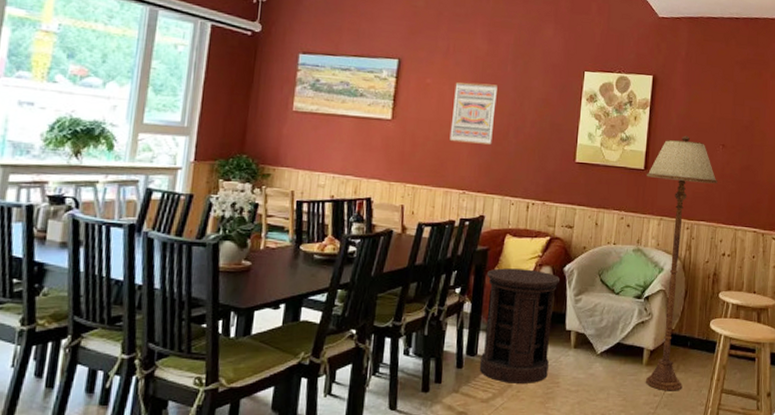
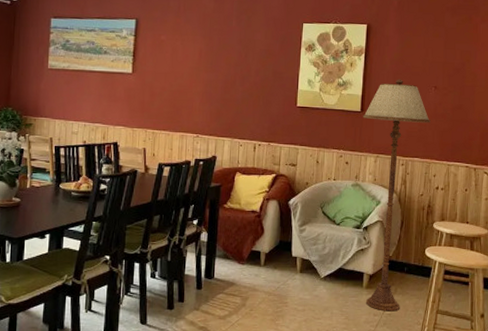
wall art: present [449,82,498,145] -> none [183,37,224,93]
side table: present [479,268,561,383] -> none [216,202,286,303]

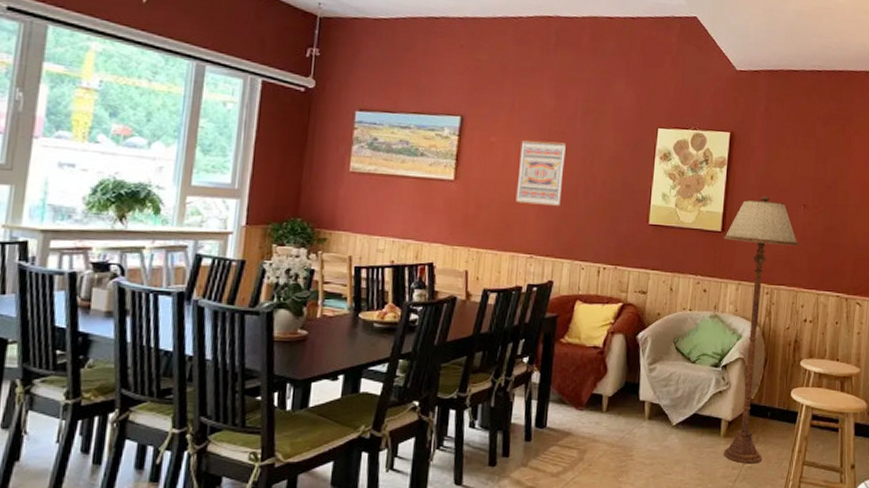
wall art: none [183,37,224,93] -> present [515,140,566,206]

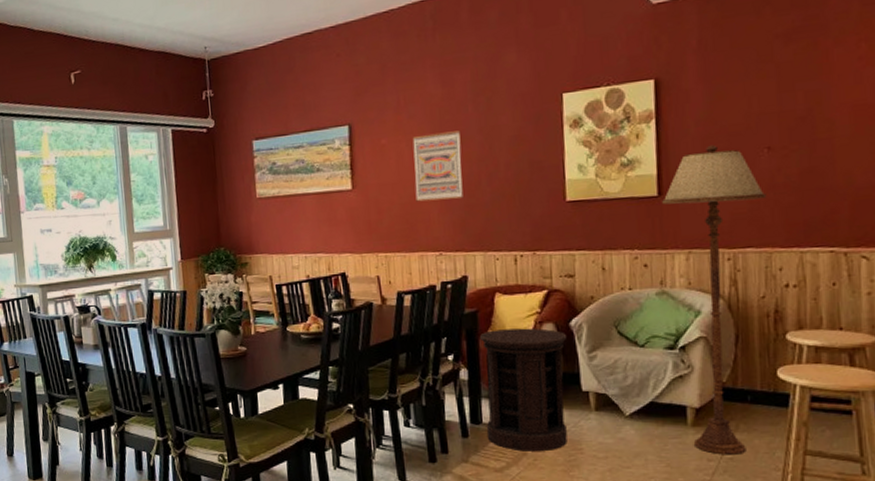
side table: none [548,336,634,457] -> present [480,328,568,451]

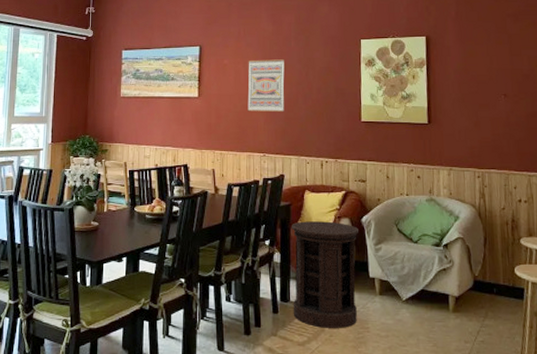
floor lamp: present [662,144,767,455] -> none [431,88,504,338]

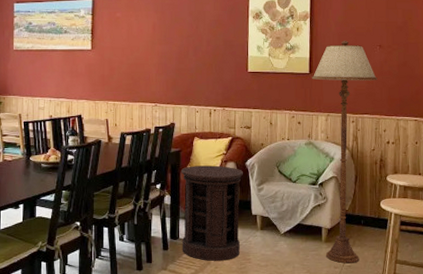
wall art: present [247,59,285,112] -> none [140,12,176,64]
floor lamp: none [431,88,504,338] -> present [312,40,378,264]

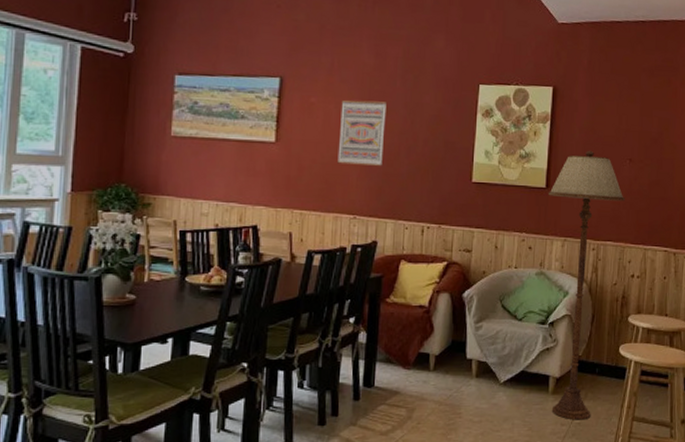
wall art: none [140,12,176,64] -> present [337,100,386,166]
side table: present [181,165,244,261] -> none [377,296,460,415]

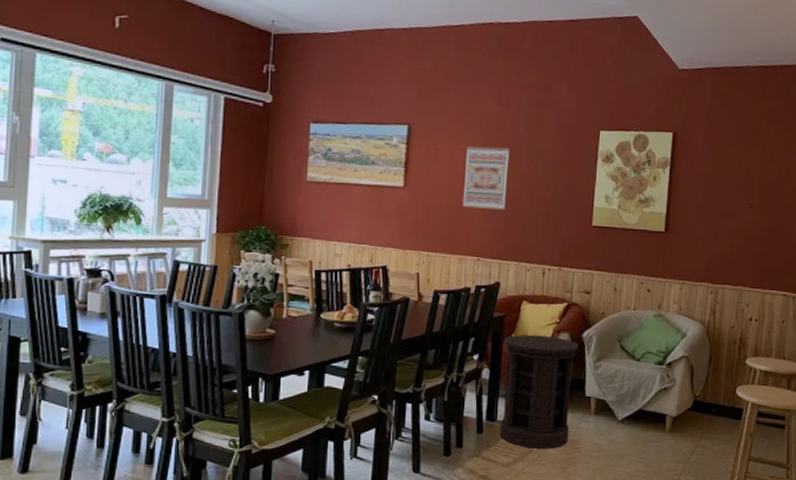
side table: none [377,296,460,415] -> present [499,335,579,449]
floor lamp: present [549,150,625,420] -> none [667,195,744,458]

